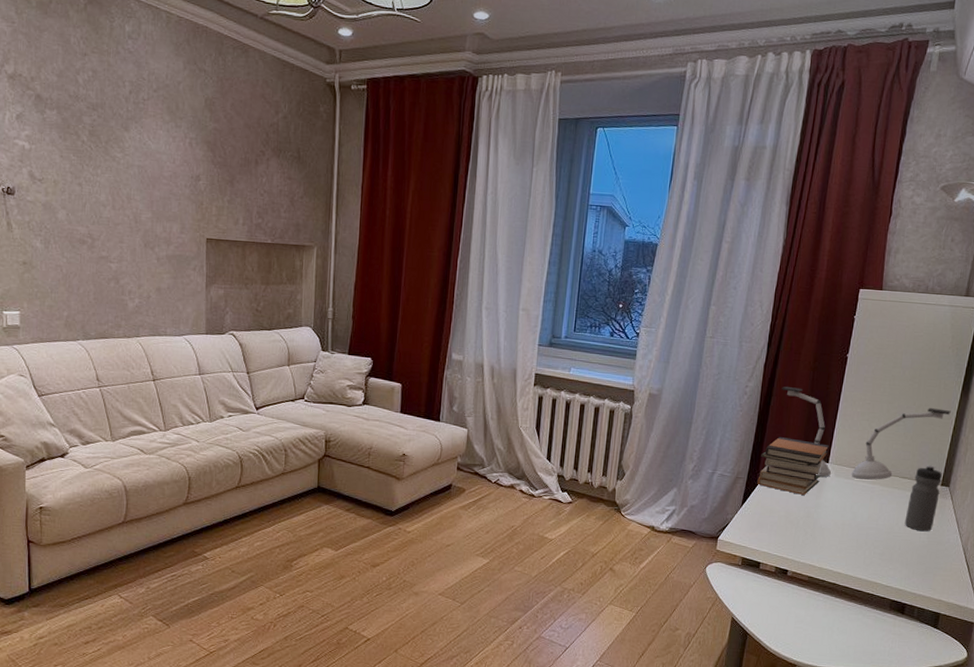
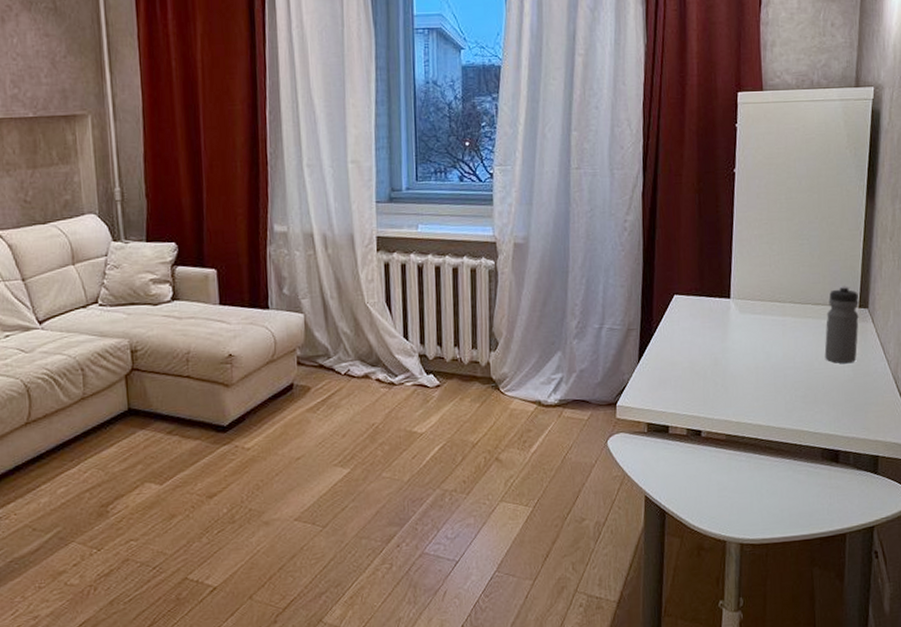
book stack: present [757,436,829,495] -> none [652,274,728,340]
desk lamp: present [781,387,951,481] -> none [665,215,858,316]

